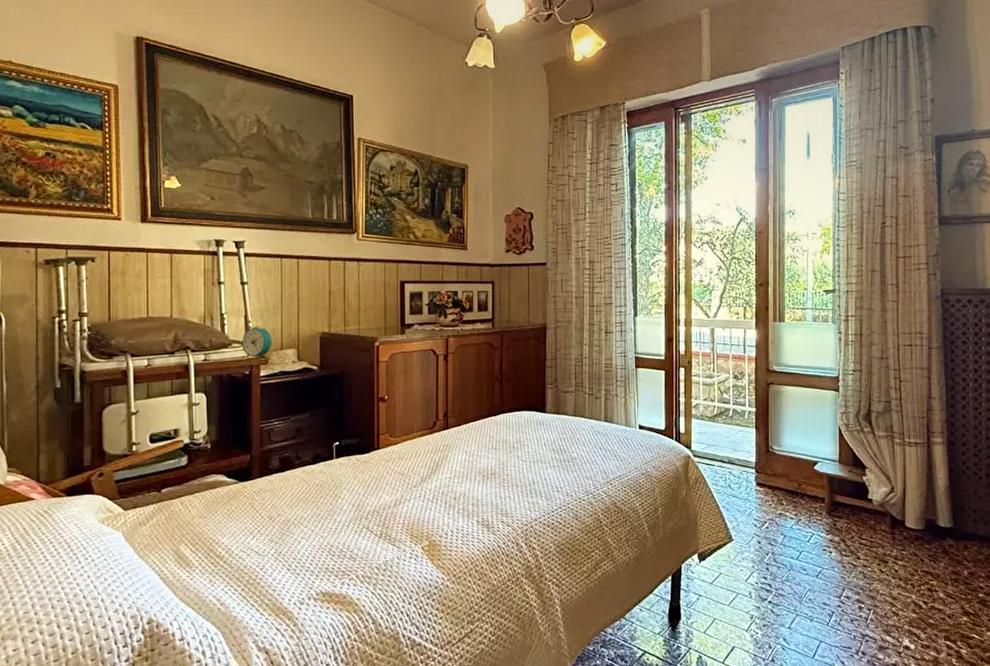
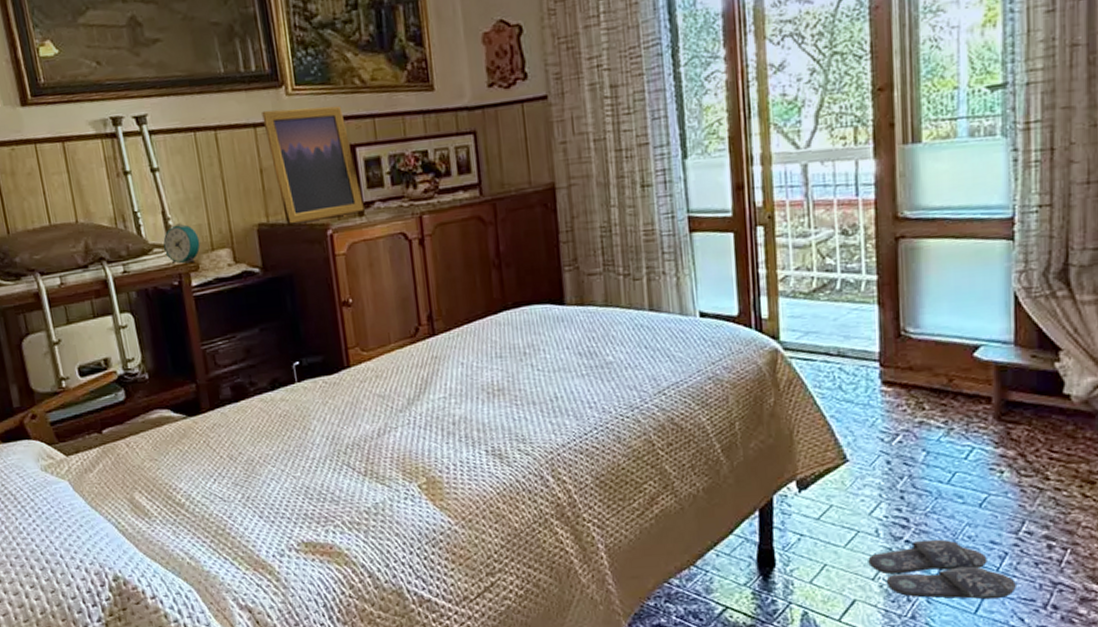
picture frame: none [337,249,406,335] -> present [262,105,365,225]
slippers: none [744,600,839,647] -> present [868,539,1016,600]

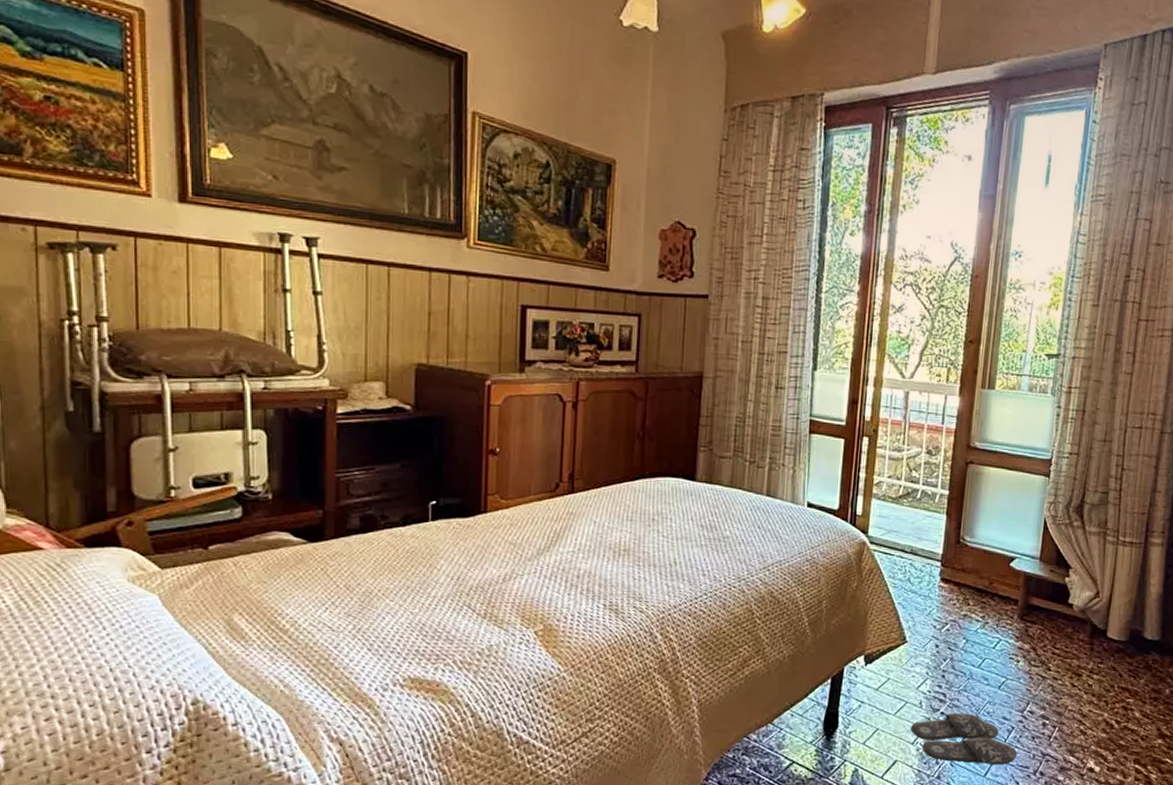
alarm clock: present [163,223,201,264] -> none [314,349,353,390]
picture frame: present [262,105,365,225] -> none [439,257,526,370]

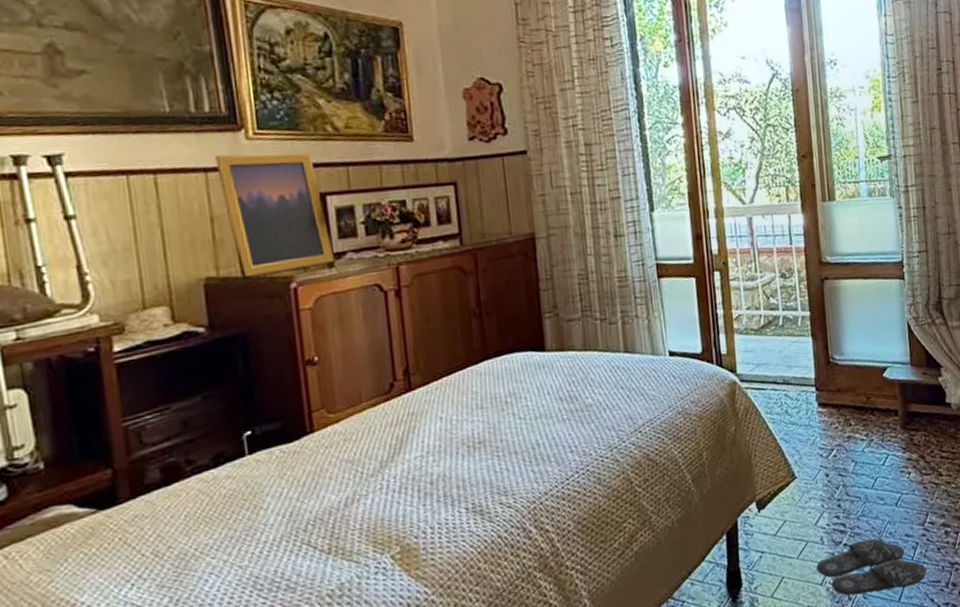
picture frame: none [439,257,526,370] -> present [215,152,335,278]

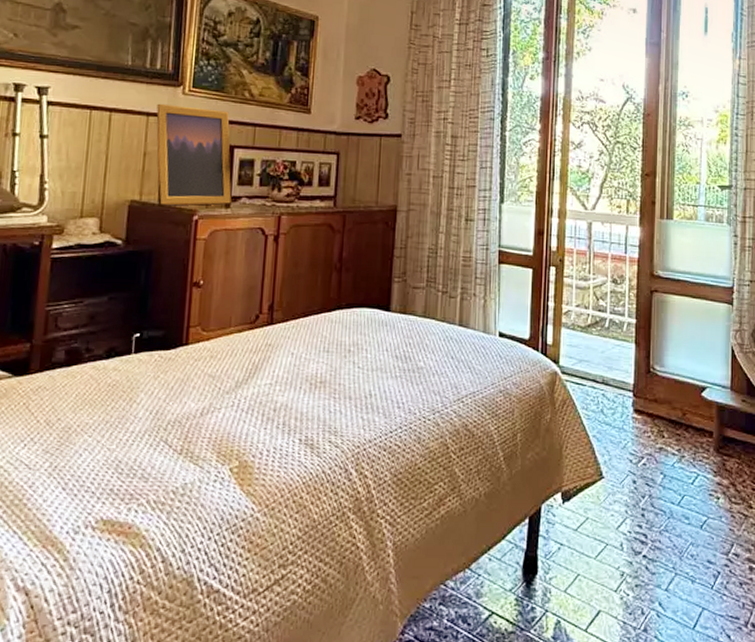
slippers: present [816,538,926,595] -> none [613,556,725,616]

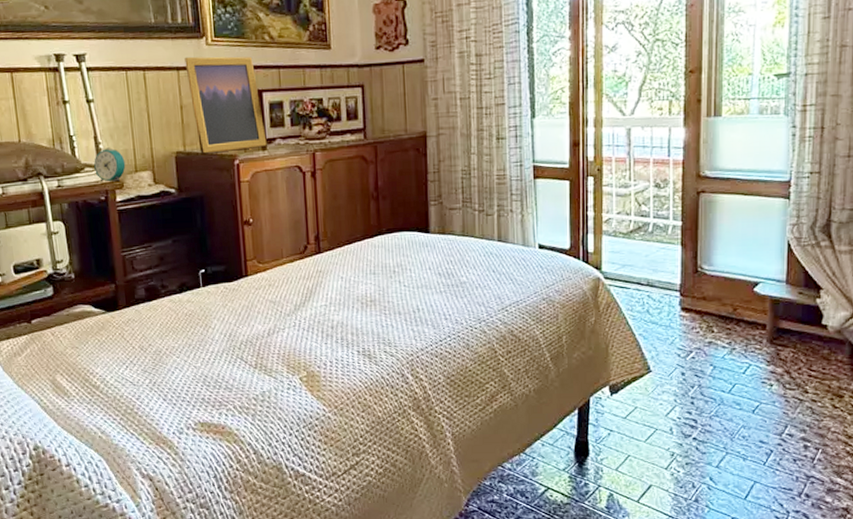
alarm clock: none [33,188,71,226] -> present [94,147,126,182]

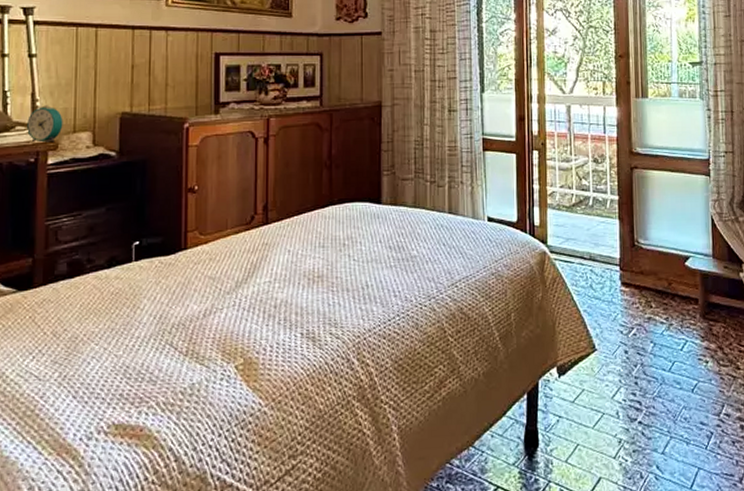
picture frame: present [185,56,267,154] -> none [141,16,220,115]

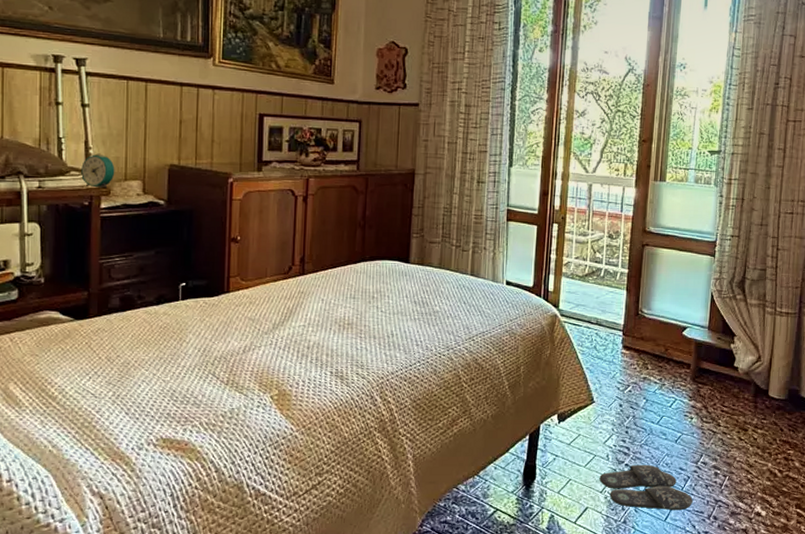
slippers: none [611,420,720,475] -> present [599,464,693,511]

